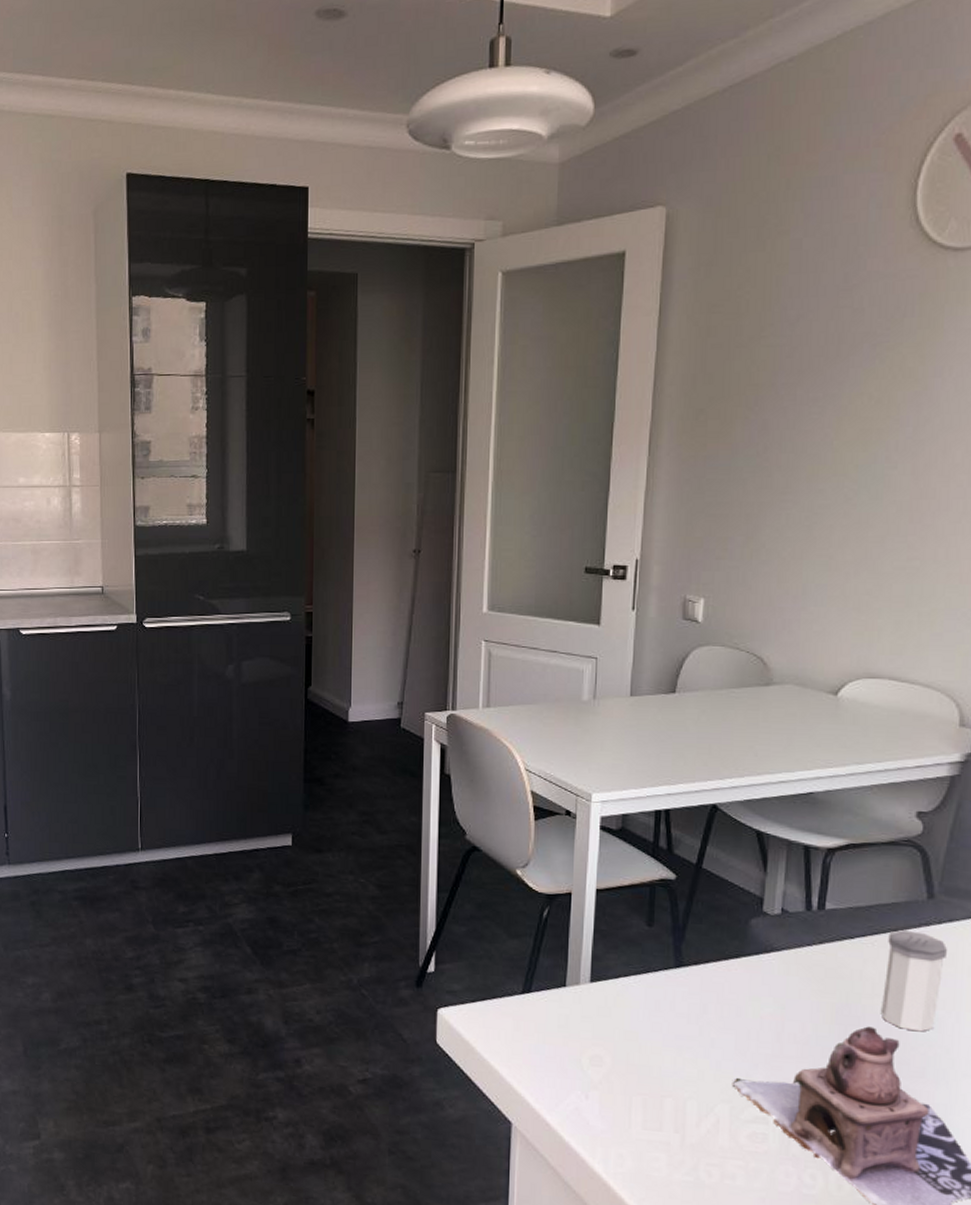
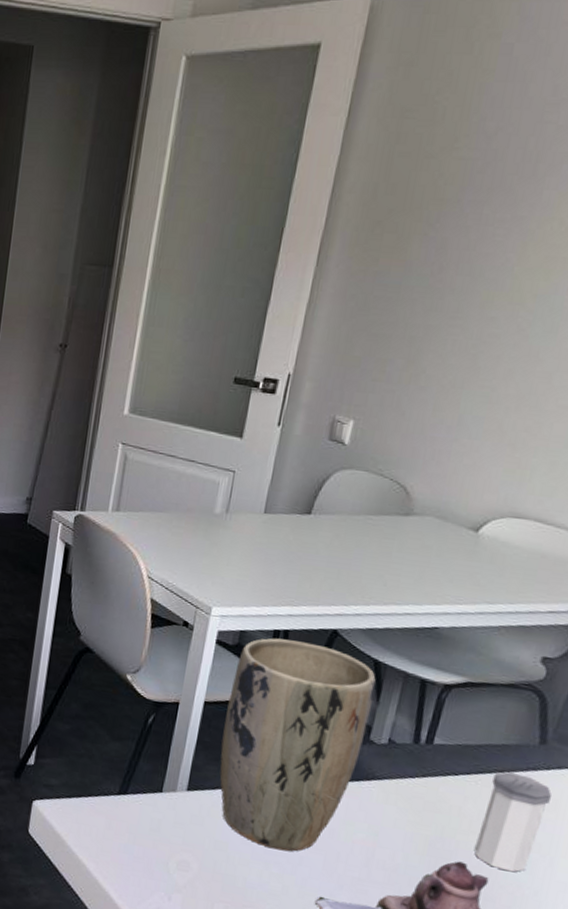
plant pot: none [618,818,761,1035] -> present [219,638,376,852]

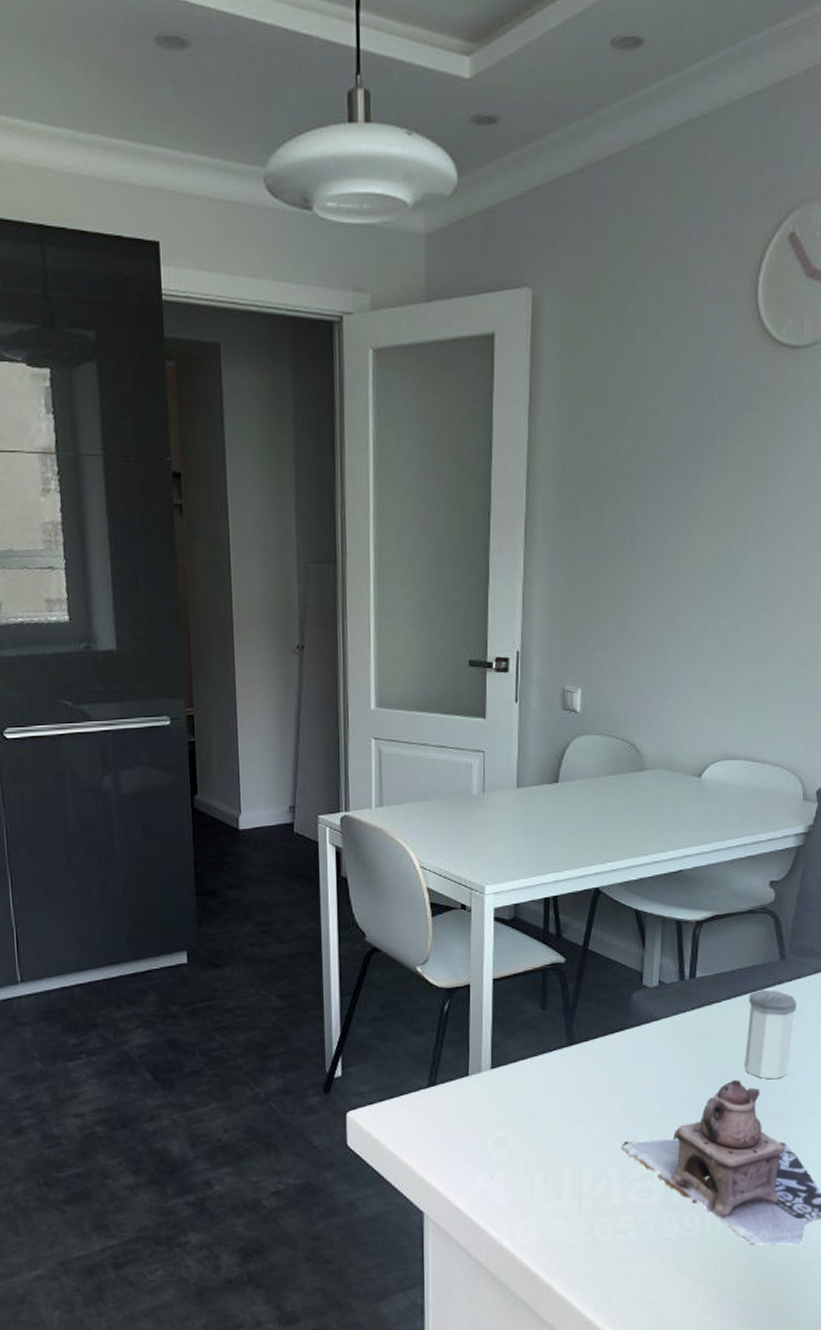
plant pot: present [219,638,376,852] -> none [515,904,640,1107]

